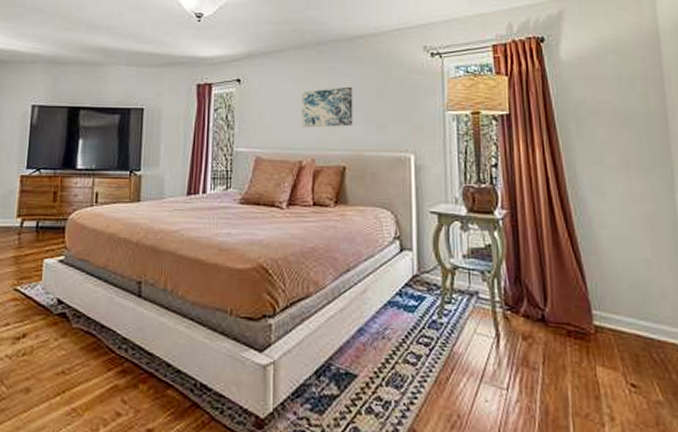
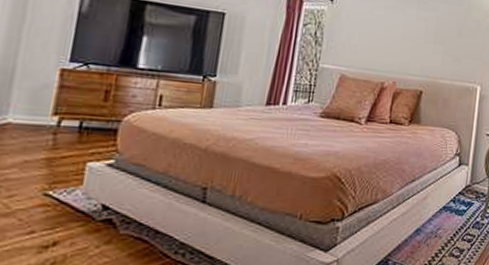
wall art: present [301,86,353,128] -> none [387,19,437,56]

